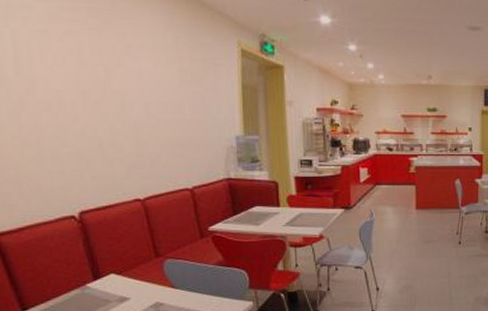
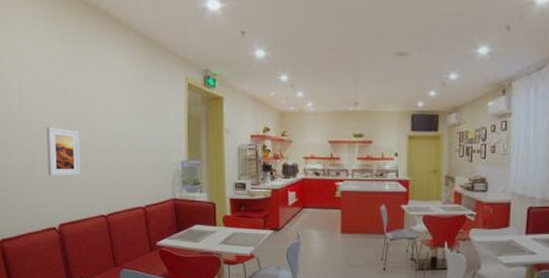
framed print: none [55,95,106,154] -> present [46,127,81,176]

